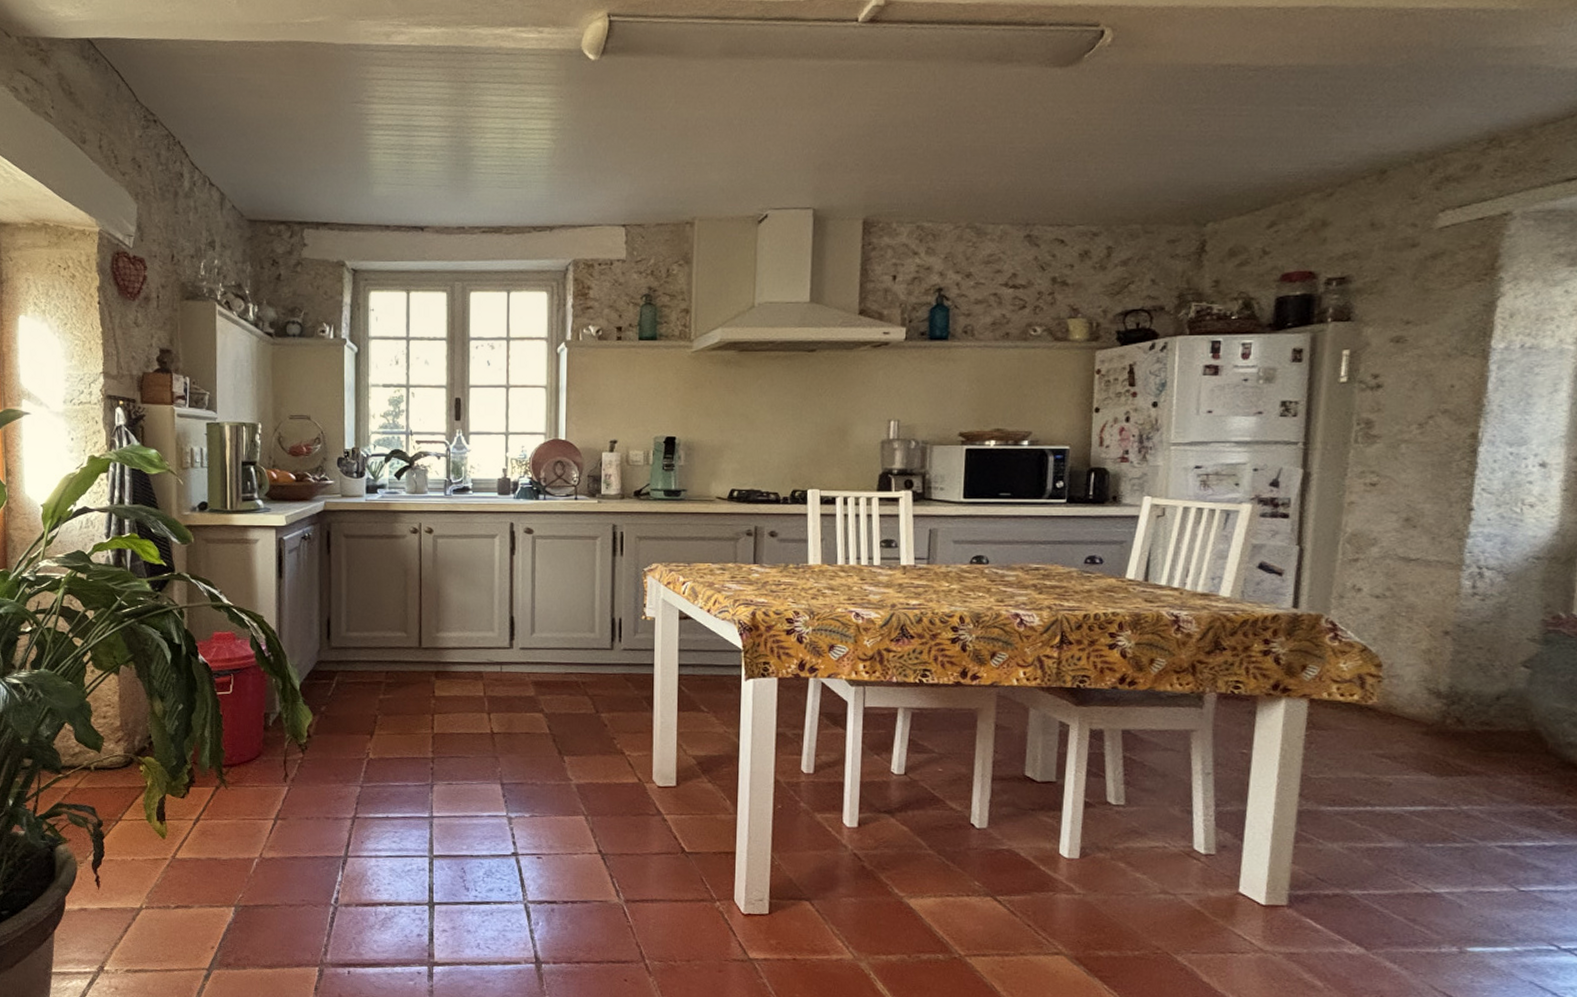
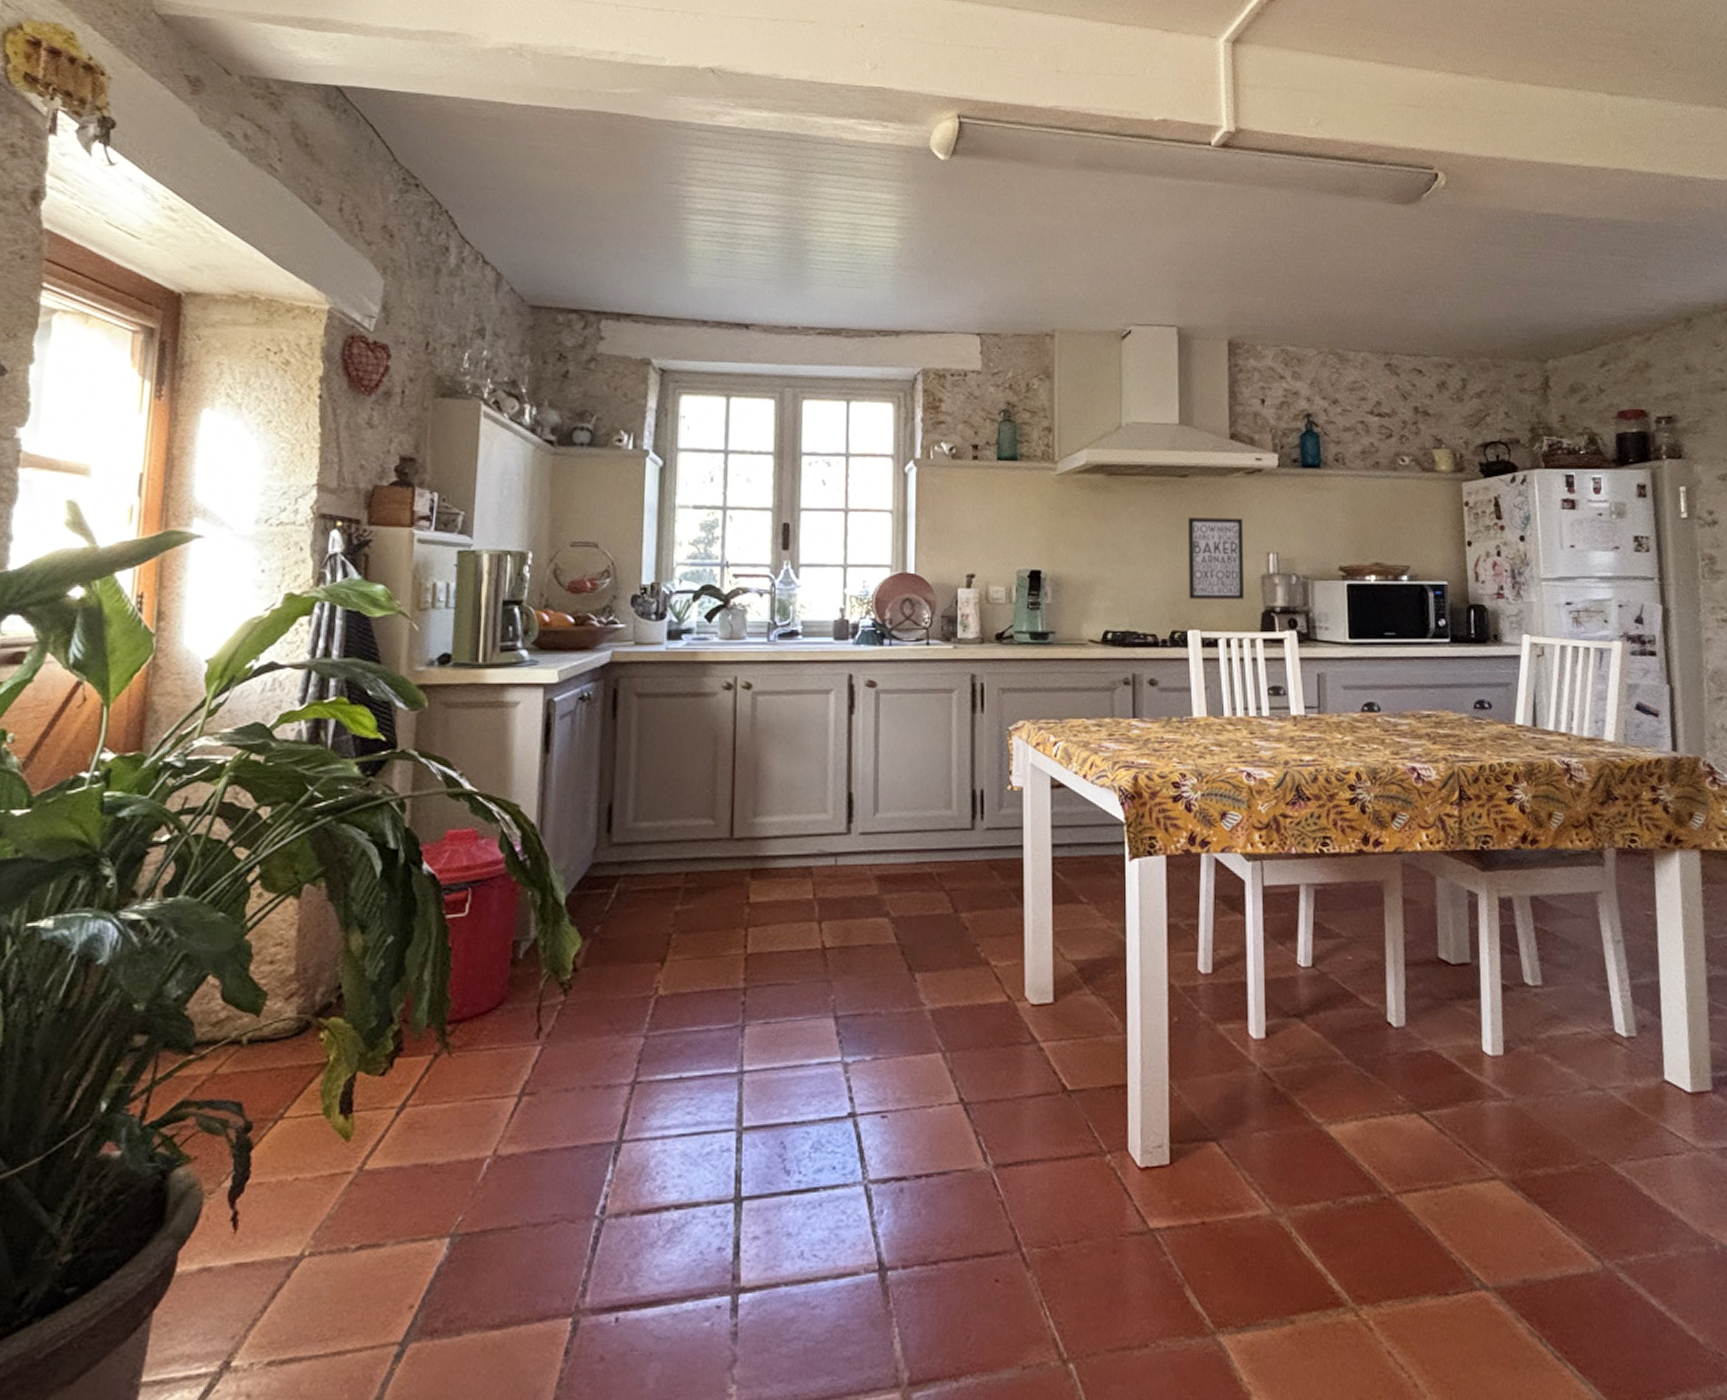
wall art: none [810,388,867,462] -> present [1187,517,1244,599]

